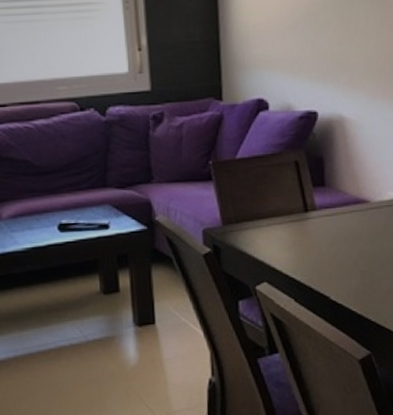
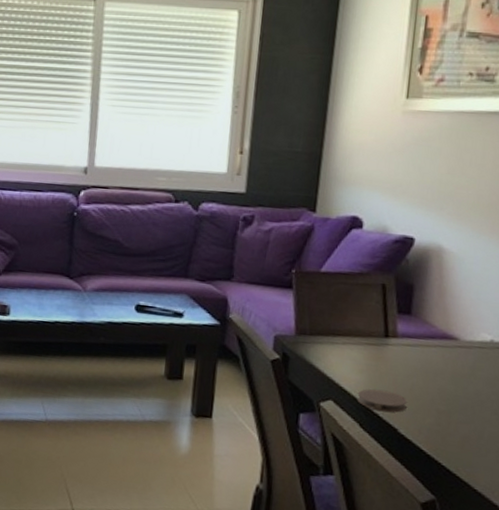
coaster: none [288,262,334,283] -> present [357,389,407,413]

